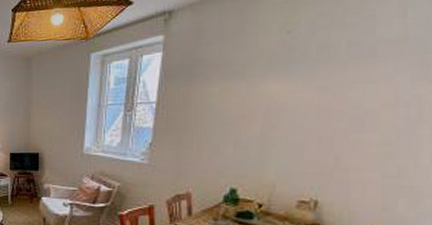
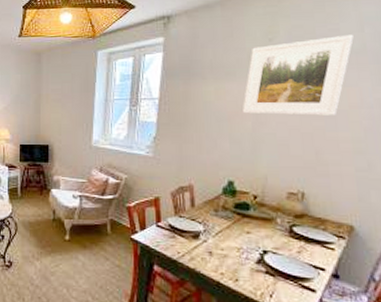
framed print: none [250,20,392,117] -> present [242,34,353,116]

